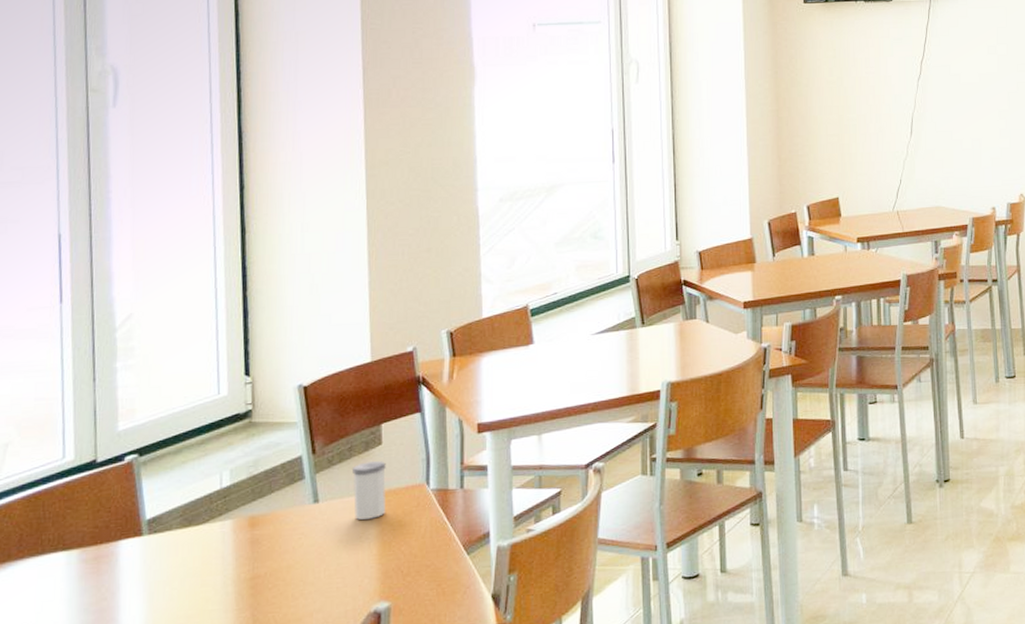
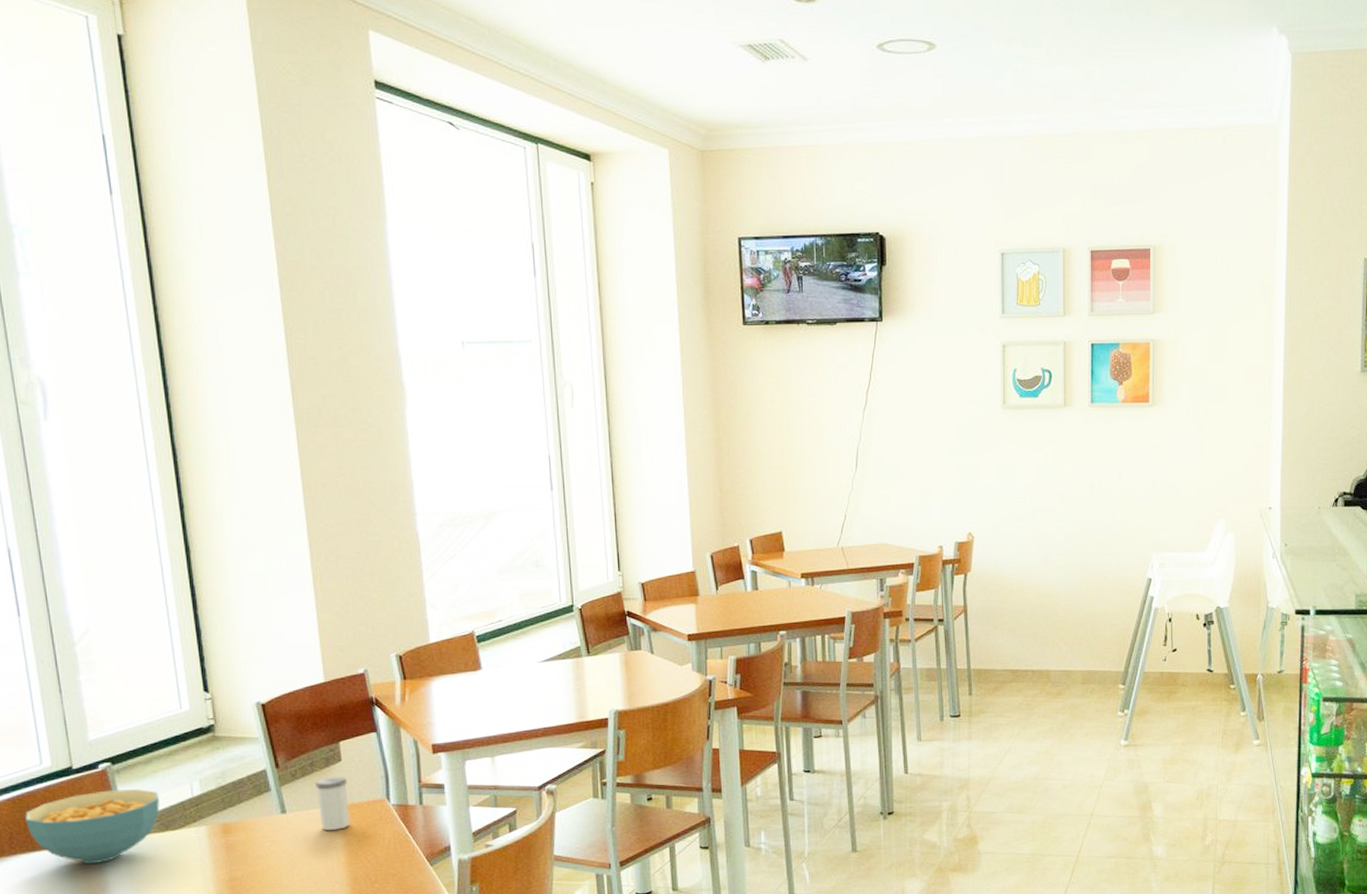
cereal bowl: none [39,482,185,566] -> present [25,789,160,864]

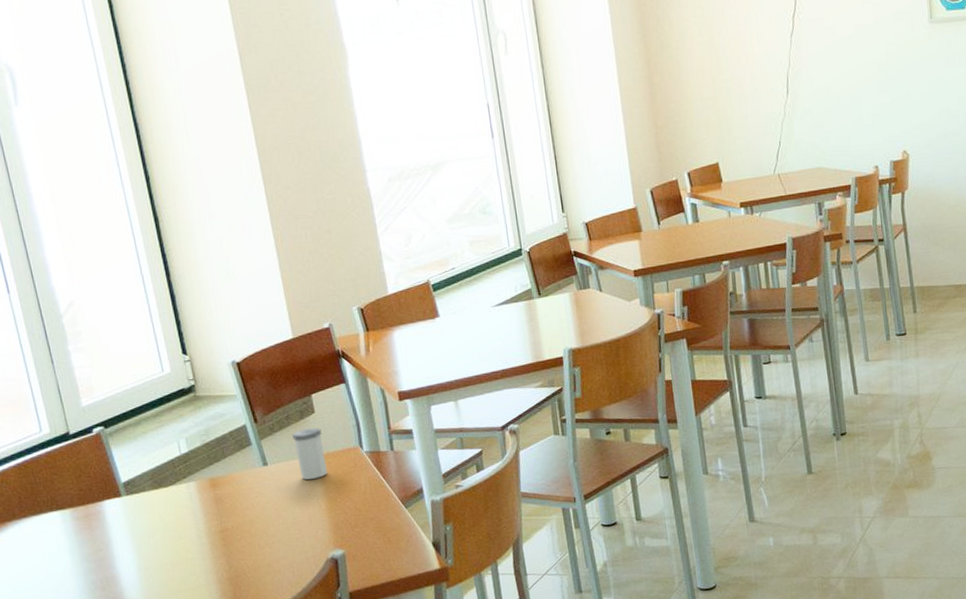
cereal bowl: present [25,789,160,864] -> none [30,450,152,523]

